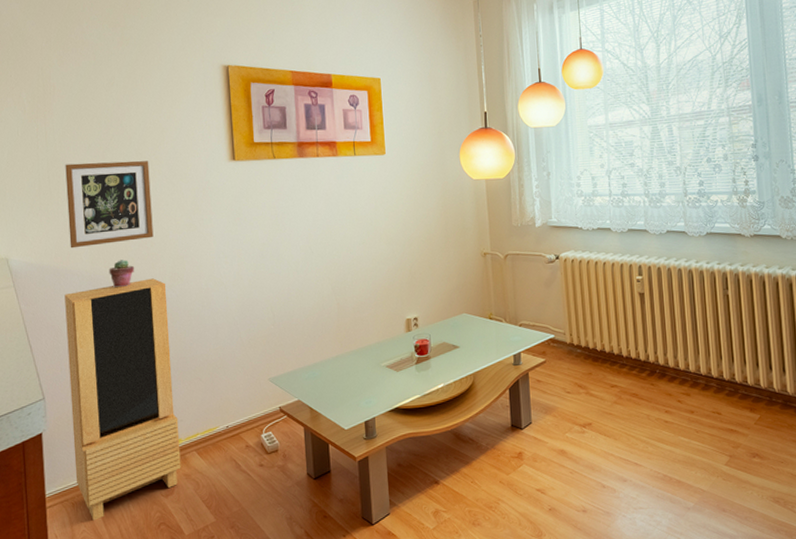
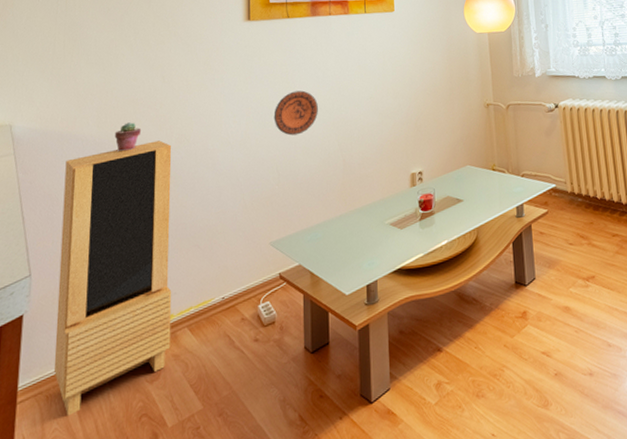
picture frame: present [65,160,154,249] -> none [77,23,166,113]
decorative plate: none [265,233,310,278] -> present [274,90,318,136]

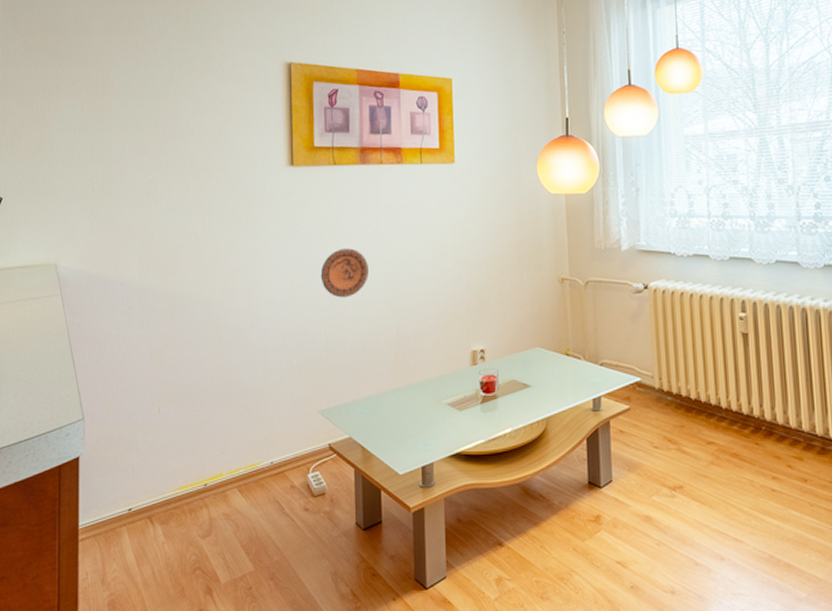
storage cabinet: present [53,140,172,416] -> none [110,292,221,559]
potted succulent: present [114,122,142,152] -> none [157,270,184,301]

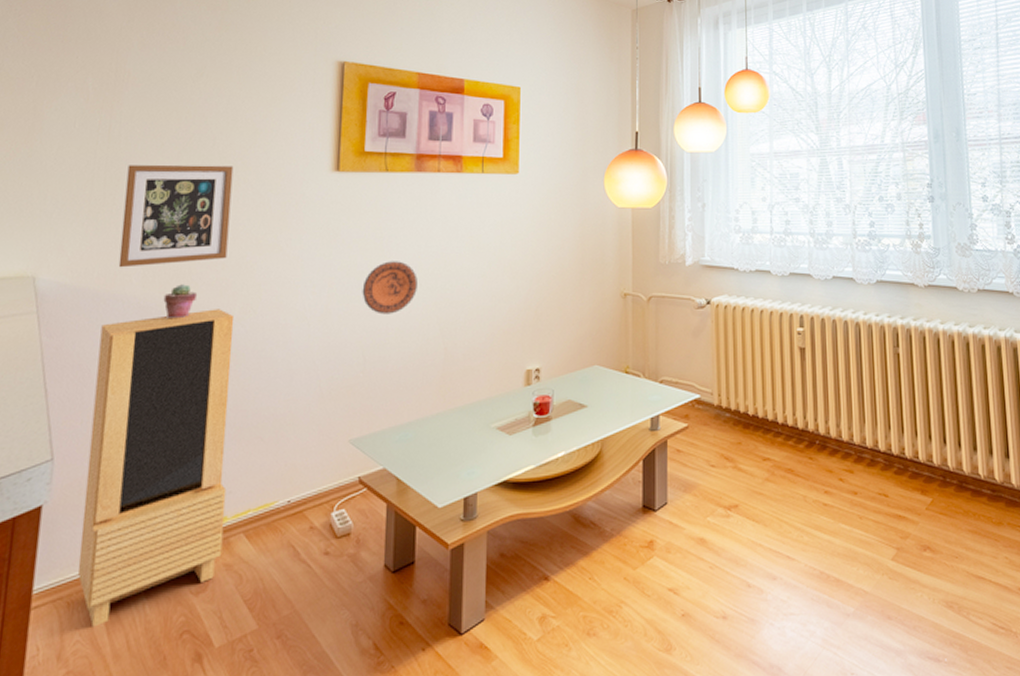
storage cabinet: none [110,292,221,559] -> present [77,309,235,627]
picture frame: none [119,163,205,256] -> present [118,164,234,268]
potted succulent: none [157,270,184,301] -> present [163,284,198,319]

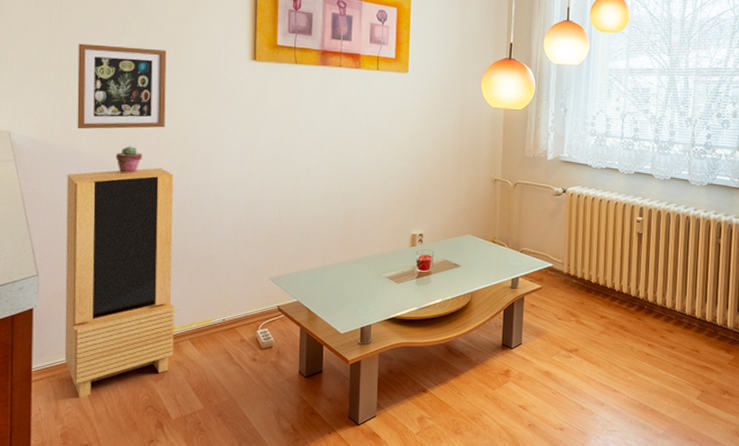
decorative plate: present [362,261,417,315] -> none [277,139,323,182]

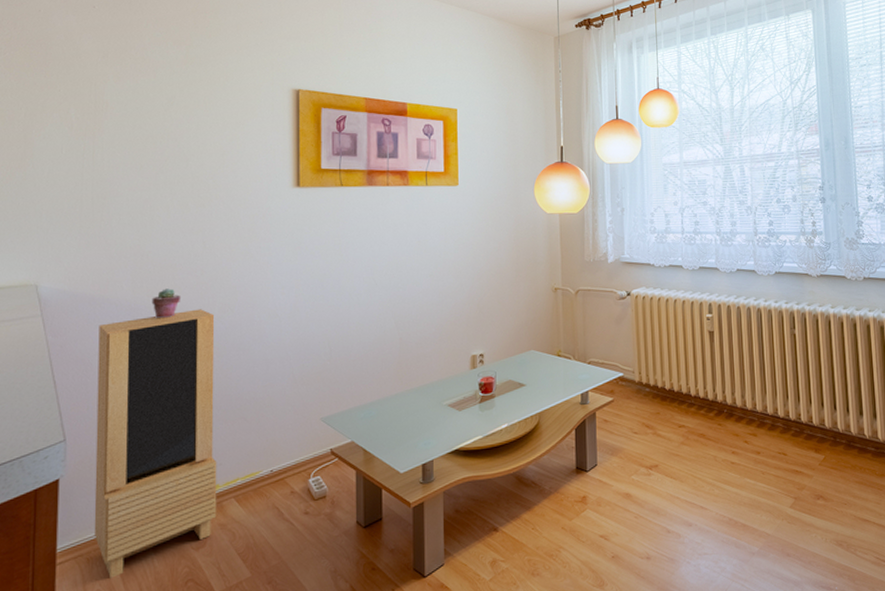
picture frame: present [77,43,167,129] -> none [110,184,206,276]

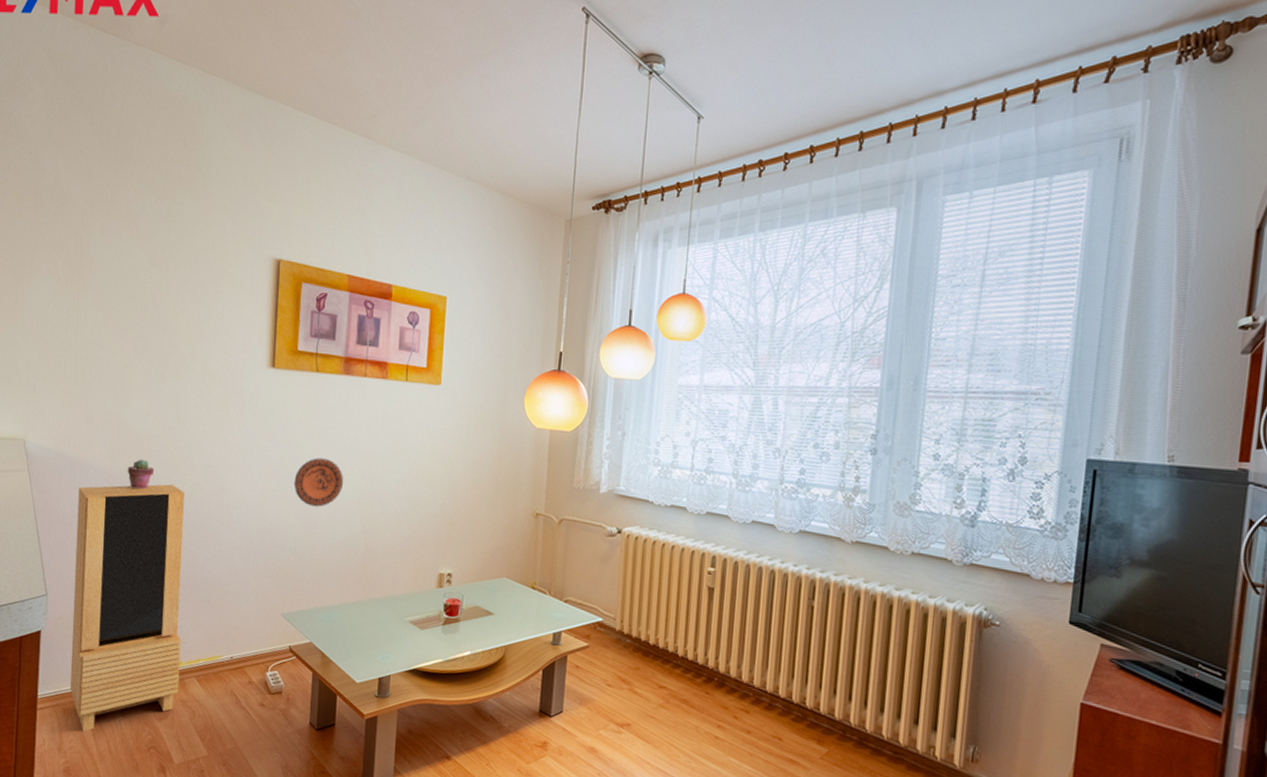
decorative plate: none [325,264,373,311] -> present [294,458,343,507]

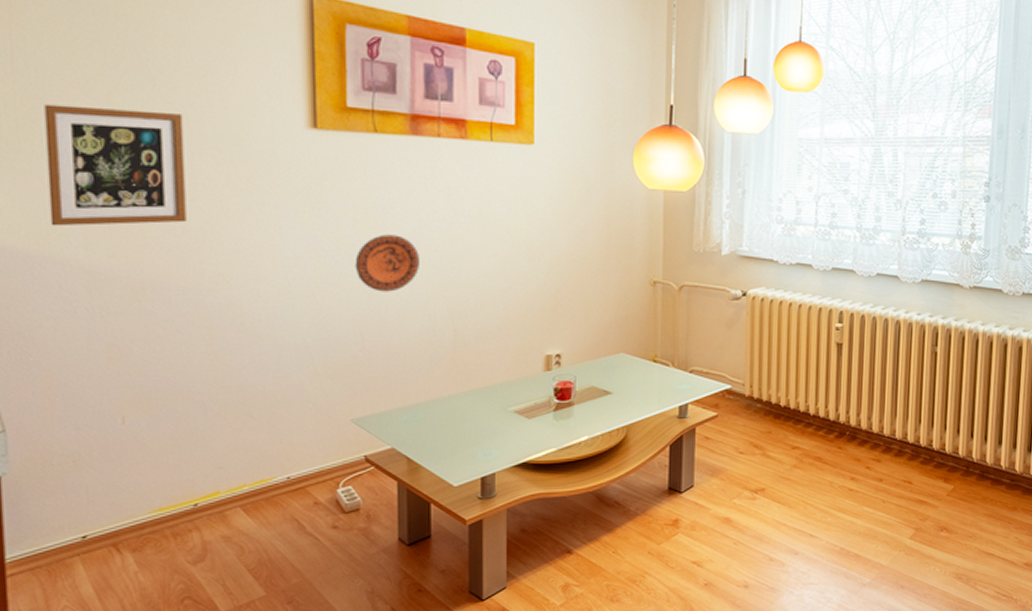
storage cabinet: present [69,484,186,732] -> none [40,278,218,594]
picture frame: none [90,346,183,441] -> present [44,104,187,227]
potted succulent: present [127,459,155,490] -> none [113,248,156,287]

